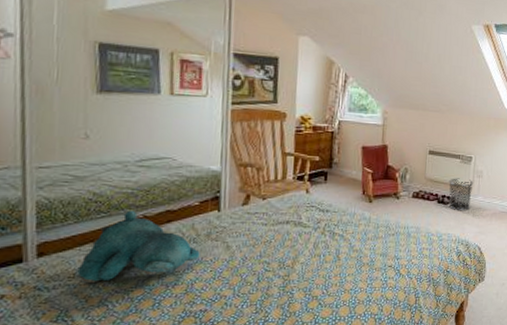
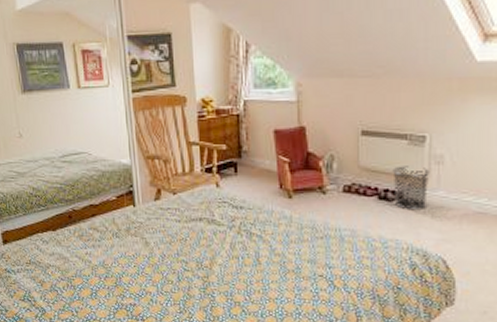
teddy bear: present [77,210,200,282] -> none [31,204,123,269]

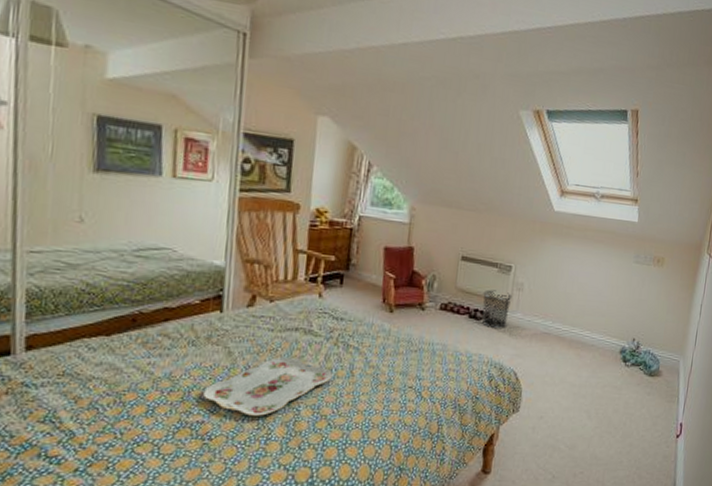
serving tray: none [131,247,240,301] -> present [203,357,333,416]

